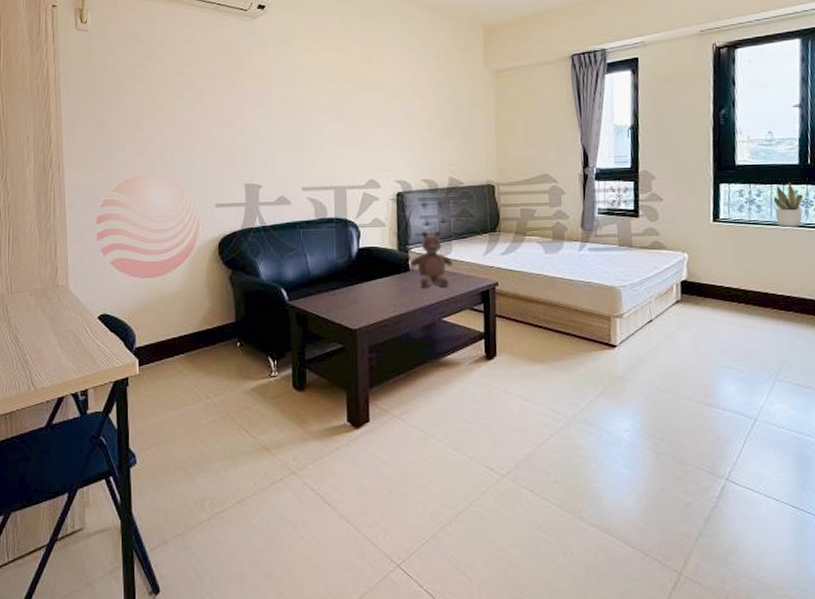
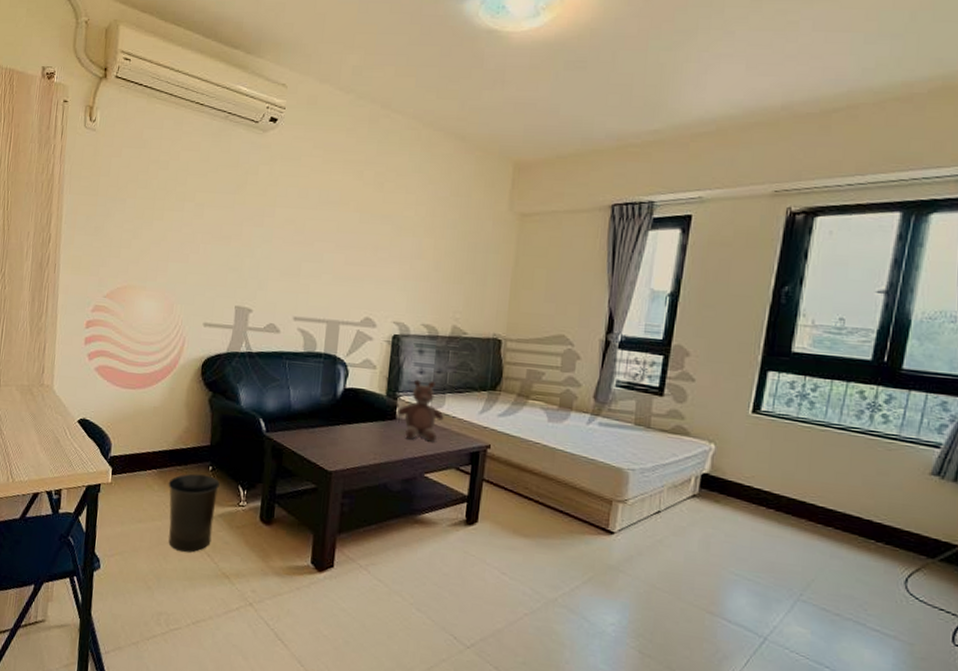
waste bin: none [198,351,249,432] -> present [168,473,220,552]
potted plant: present [773,181,803,227] -> none [831,379,871,432]

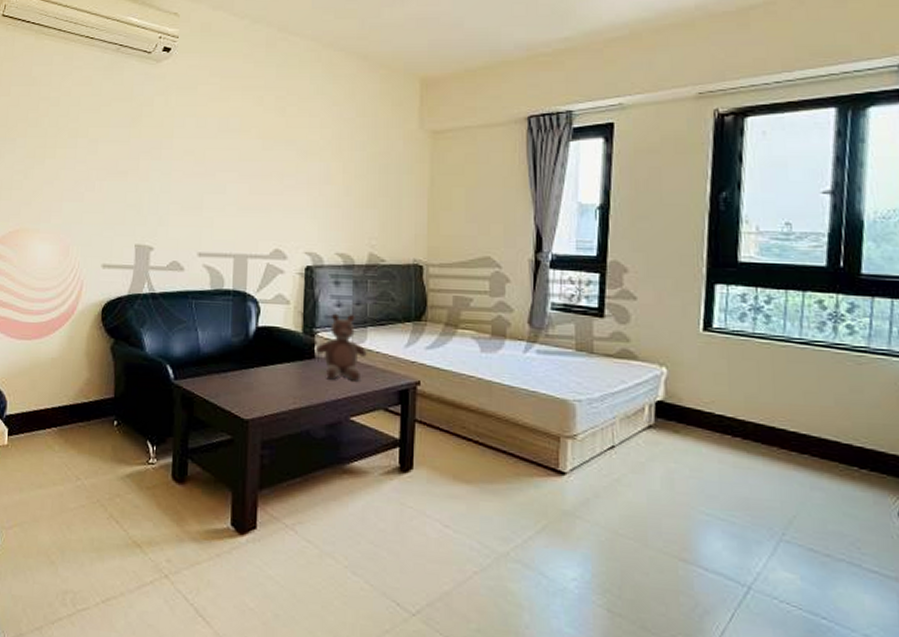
waste bin: present [168,473,220,552] -> none [69,430,126,520]

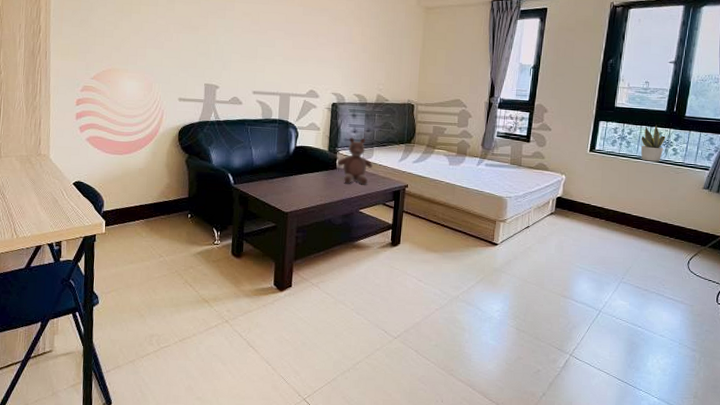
potted plant: none [788,287,831,346] -> present [641,124,666,162]

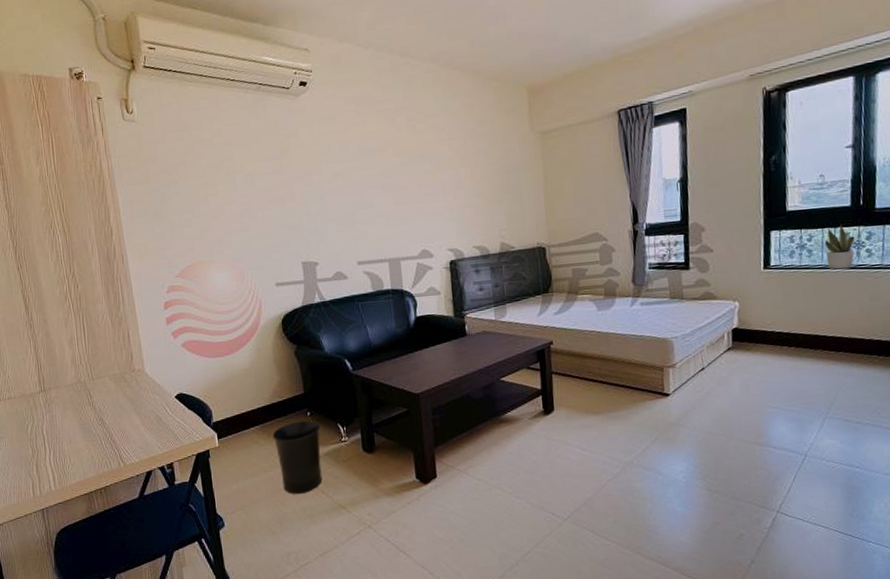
waste bin: none [154,221,197,284] -> present [272,420,323,494]
teddy bear: present [337,137,373,185] -> none [467,295,508,351]

